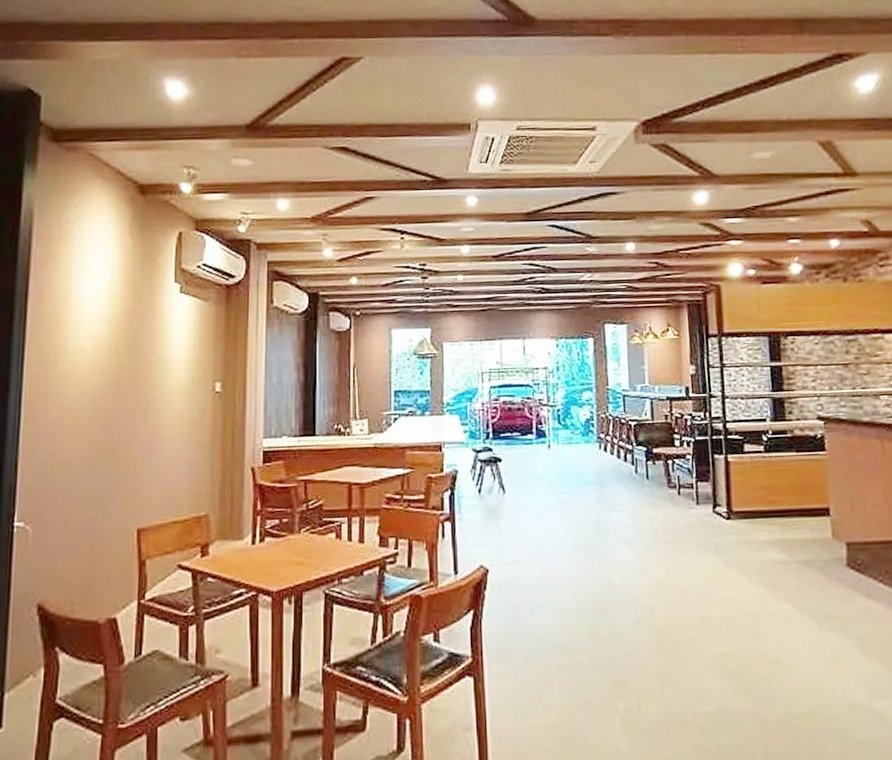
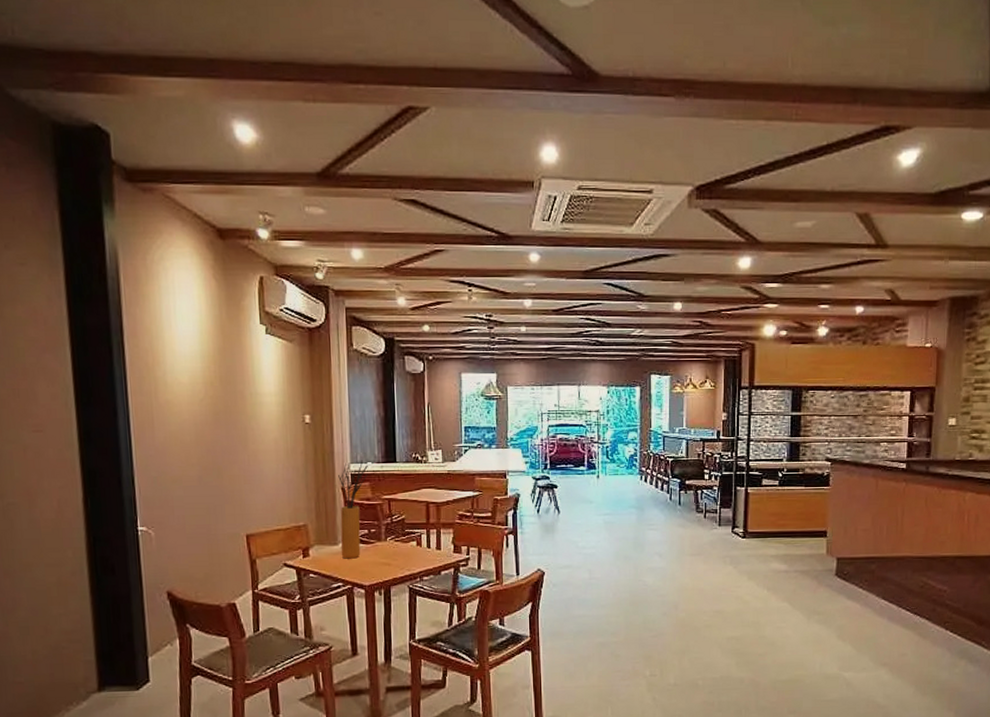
vase: none [246,434,283,558] -> present [338,460,368,559]

